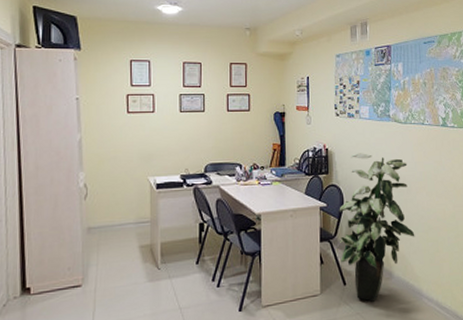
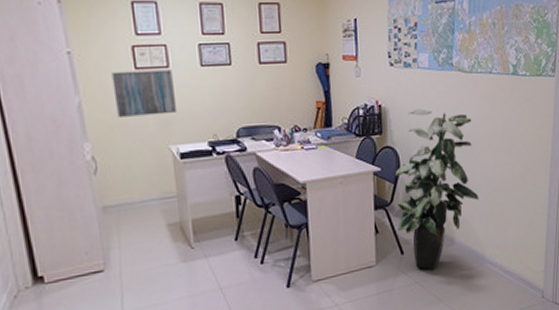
wall art: none [108,114,158,152] -> present [111,69,178,117]

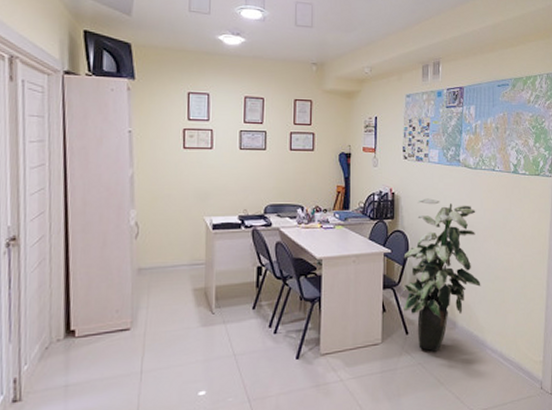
wall art: present [111,69,178,117] -> none [162,150,215,189]

